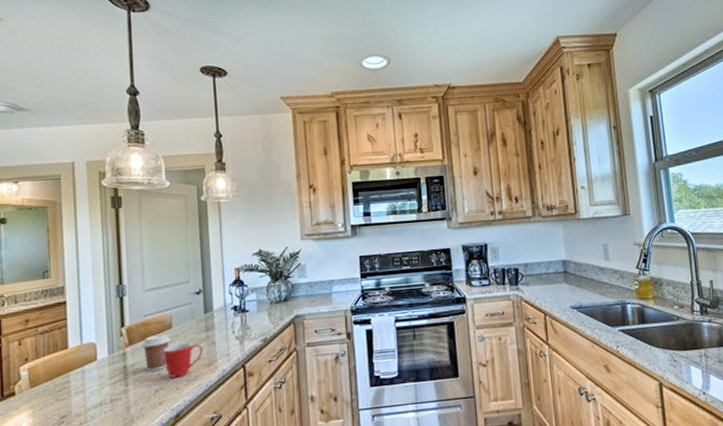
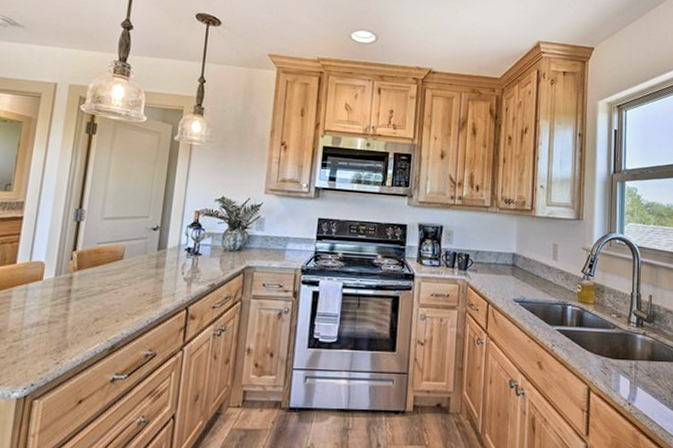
coffee cup: present [141,333,171,372] -> none [89,263,120,300]
mug: present [163,342,203,378] -> none [109,275,150,310]

